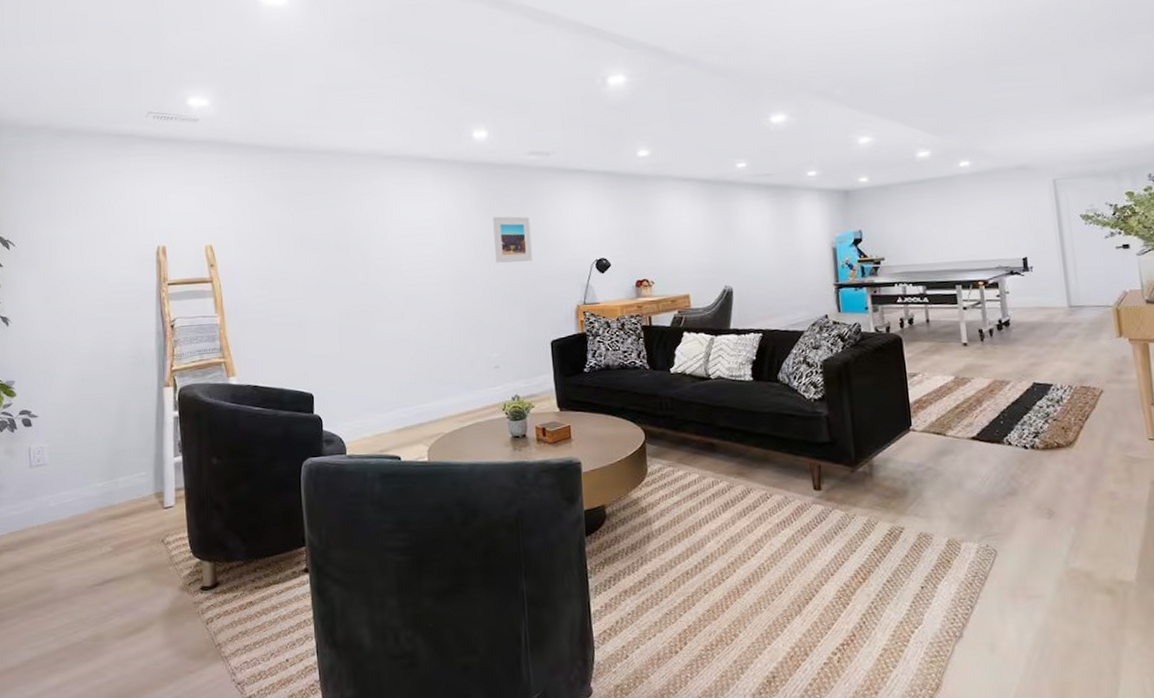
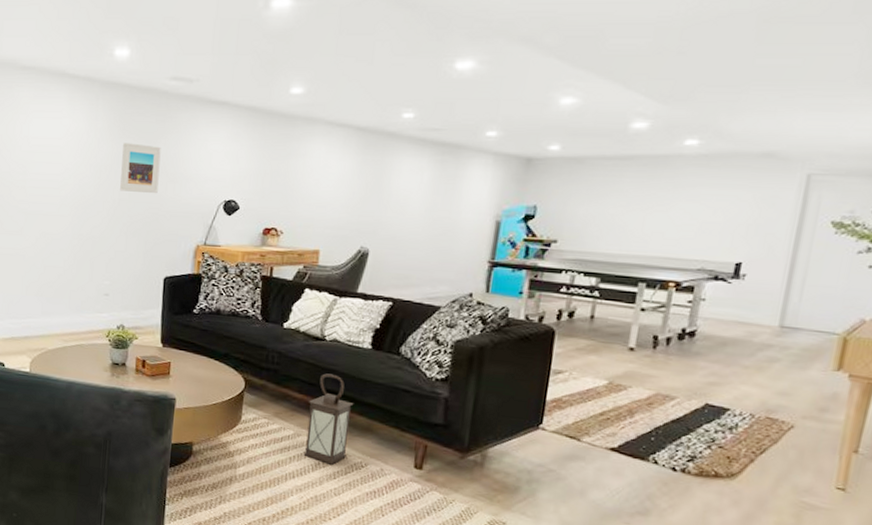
lantern: none [707,411,751,502] -> present [303,373,354,465]

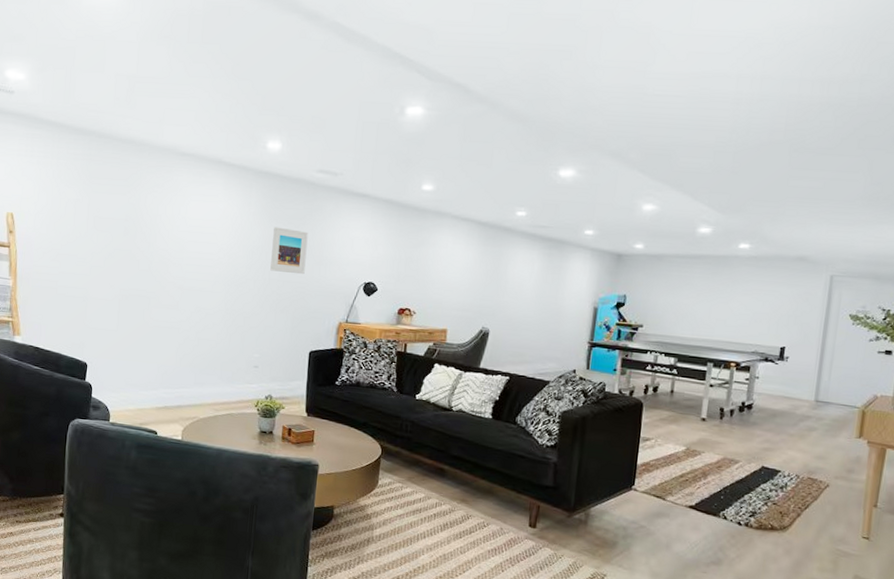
lantern: present [303,373,354,465] -> none [433,441,477,525]

